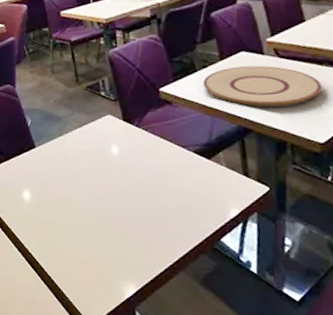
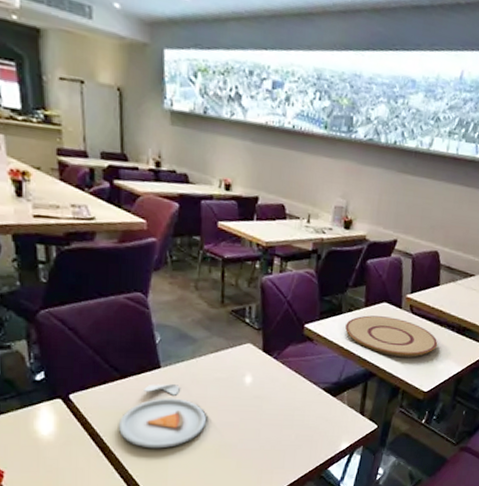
dinner plate: none [9,160,84,223] -> present [118,383,207,449]

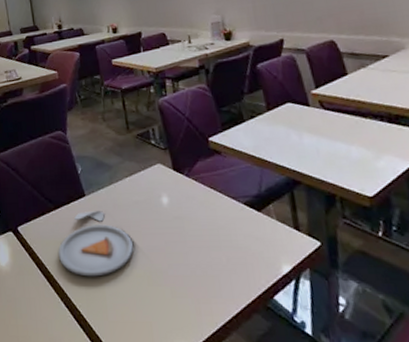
plate: present [345,315,438,357] -> none [251,117,368,159]

